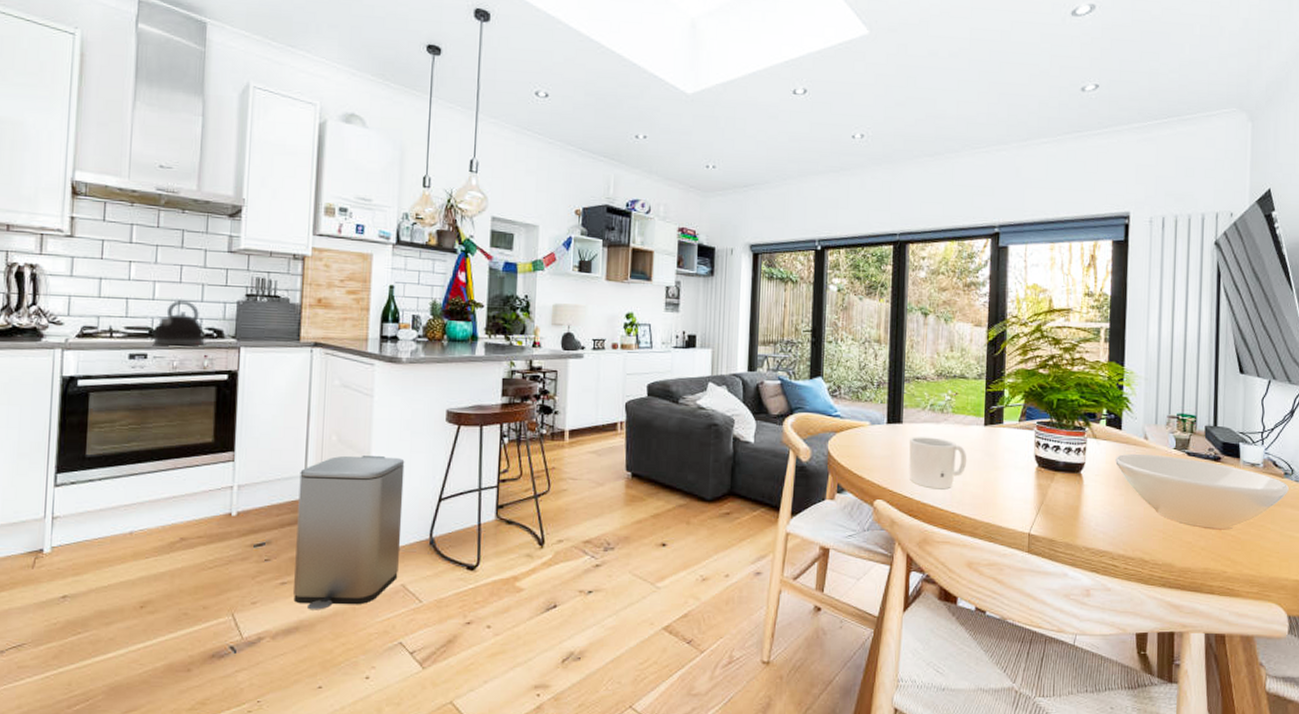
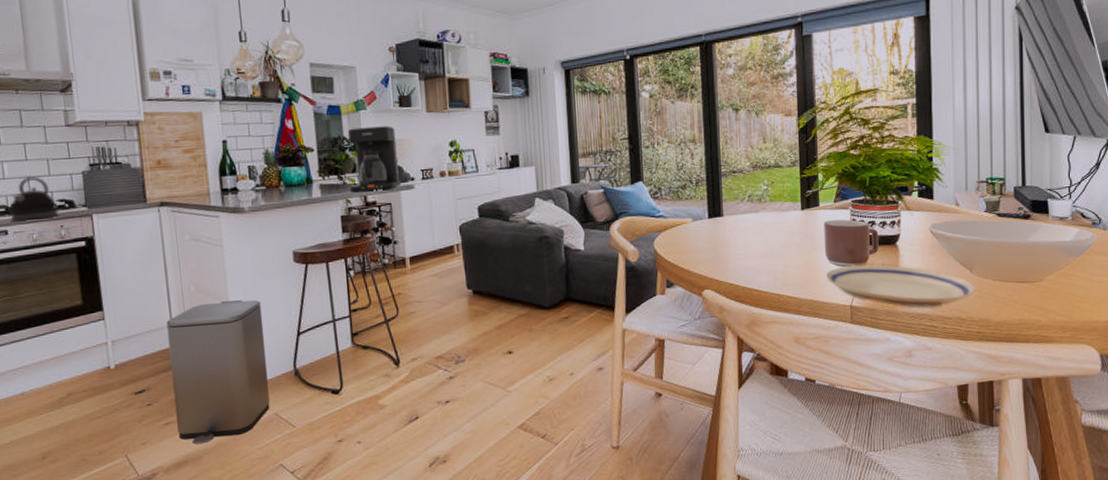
coffee maker: none [517,288,571,357] -> present [348,126,402,193]
mug: present [908,437,967,490] -> none [730,226,788,275]
plate: none [1004,490,1160,545] -> present [825,264,975,308]
mug: none [1005,440,1063,492] -> present [824,219,879,267]

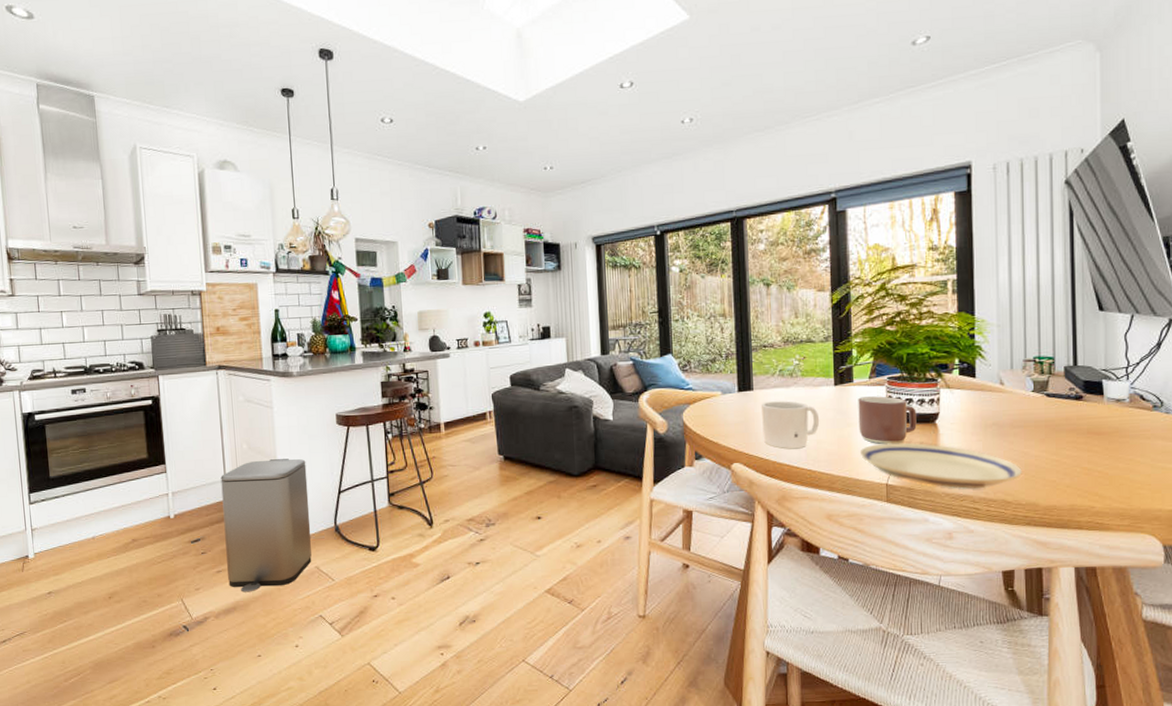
kettle: present [10,176,59,222] -> none [88,340,130,381]
coffee maker: present [348,126,402,193] -> none [389,297,438,360]
mug: none [730,226,788,275] -> present [760,401,820,450]
bowl: present [929,219,1097,284] -> none [971,399,1158,467]

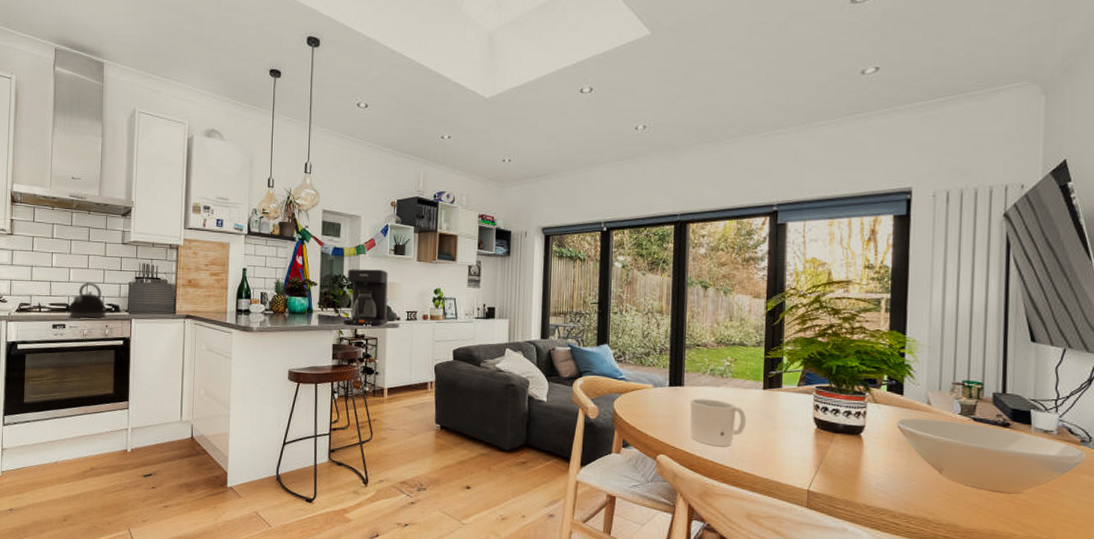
kettle: none [88,340,130,381] -> present [69,282,106,319]
pedal bin: present [220,459,312,593] -> none [173,406,256,529]
coffee maker: none [389,297,438,360] -> present [344,269,389,326]
mug: present [858,396,917,445] -> none [784,403,842,452]
plate: present [859,443,1022,489] -> none [783,450,944,504]
bowl: none [971,399,1158,467] -> present [897,418,1086,494]

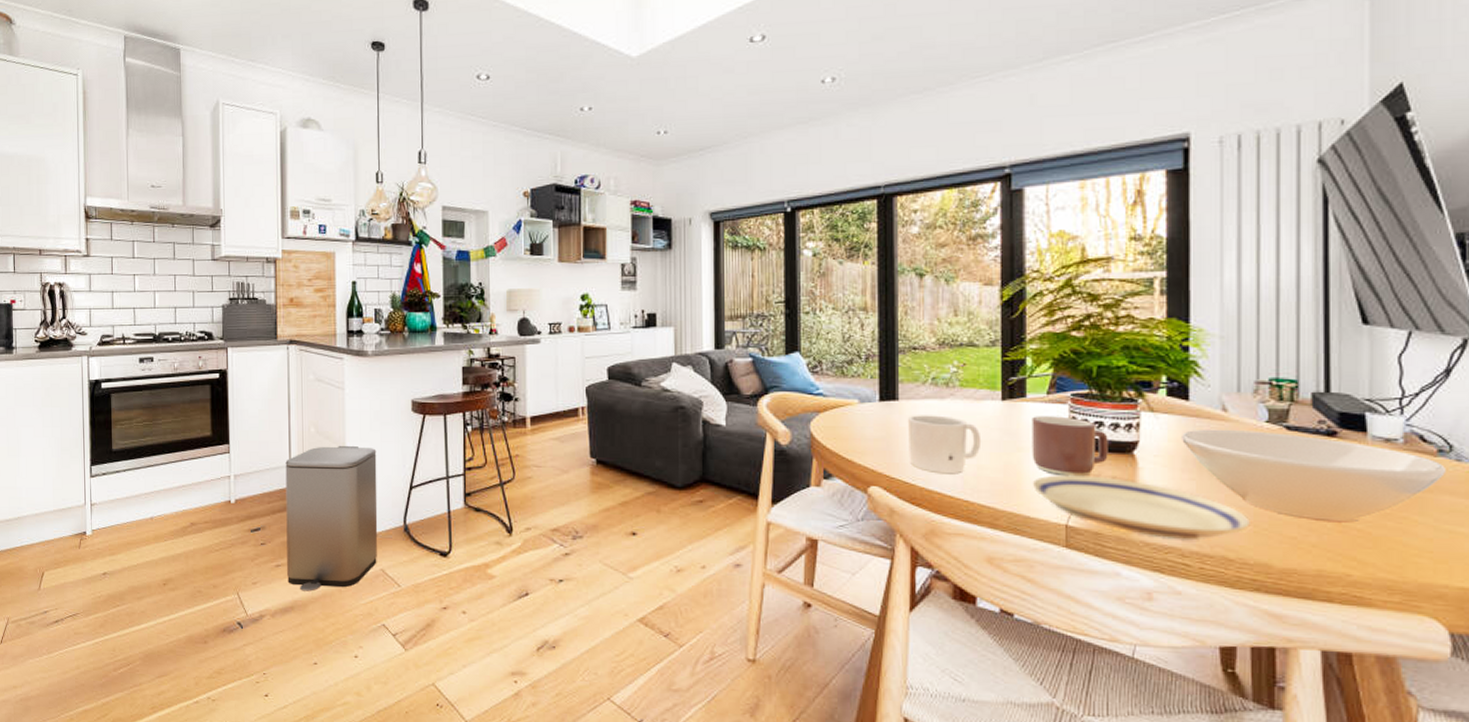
kettle: present [69,282,106,319] -> none [157,307,198,350]
pedal bin: none [173,406,256,529] -> present [285,446,378,592]
coffee maker: present [344,269,389,326] -> none [474,274,528,343]
plate: none [783,450,944,504] -> present [1032,475,1250,540]
mug: none [784,403,842,452] -> present [1032,416,1108,477]

